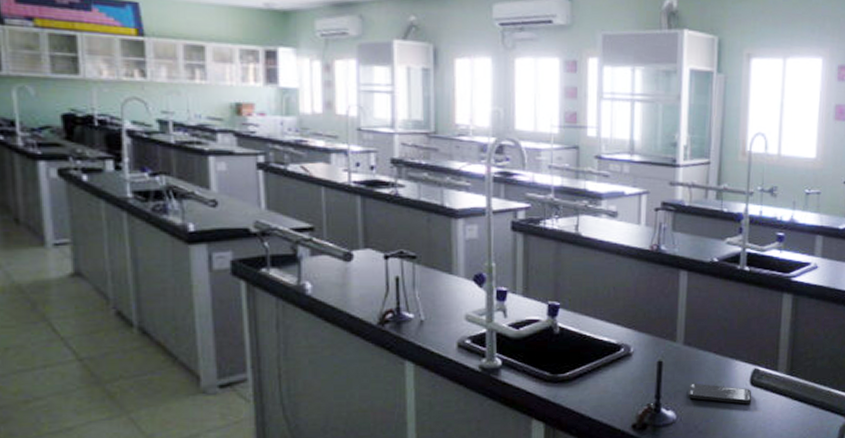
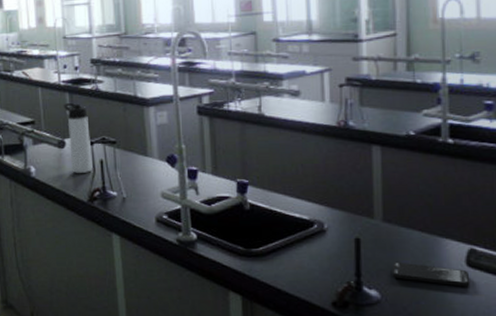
thermos bottle: none [352,207,386,293] -> present [63,102,93,174]

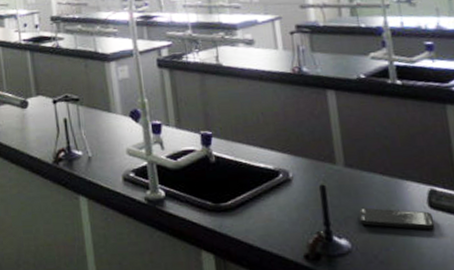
thermos bottle: present [63,102,93,174] -> none [24,61,57,135]

